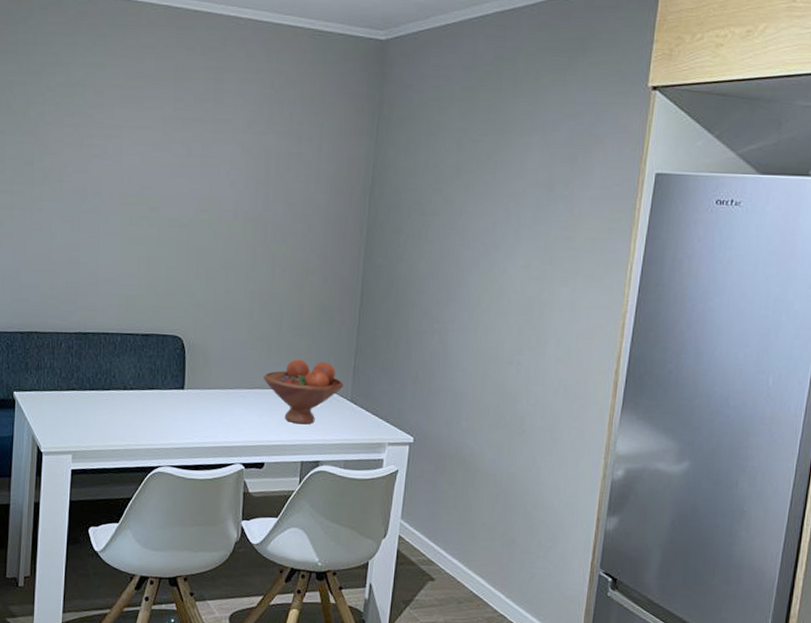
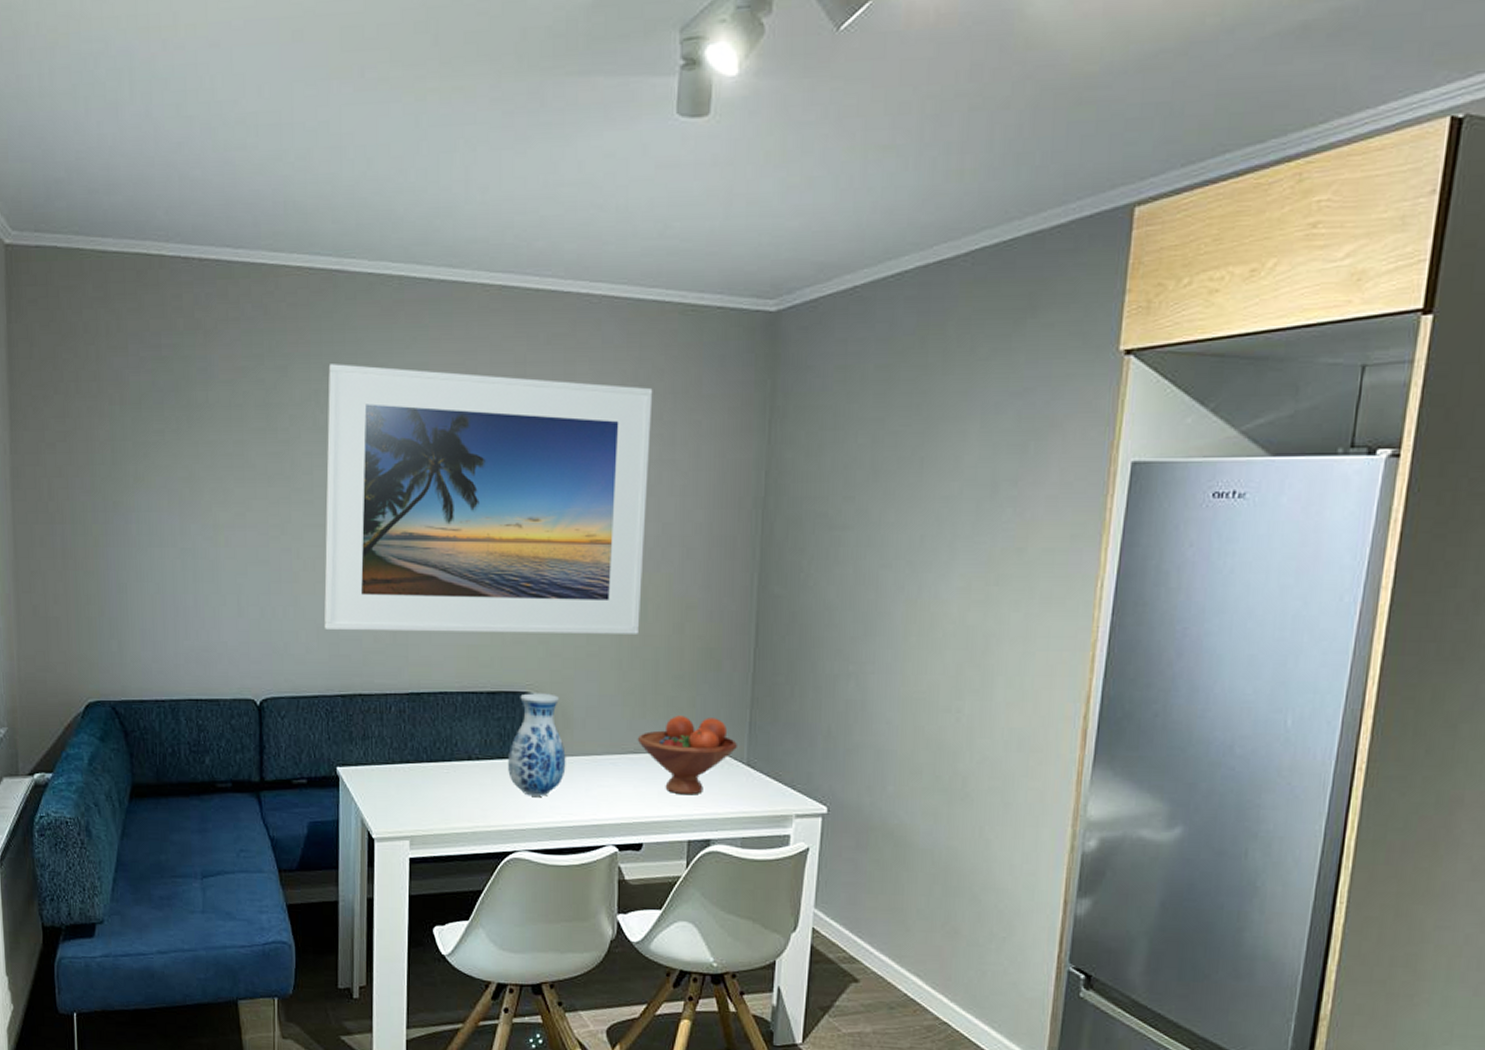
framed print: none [8,60,286,292] -> present [324,364,653,634]
vase: none [156,336,205,422] -> present [508,693,566,797]

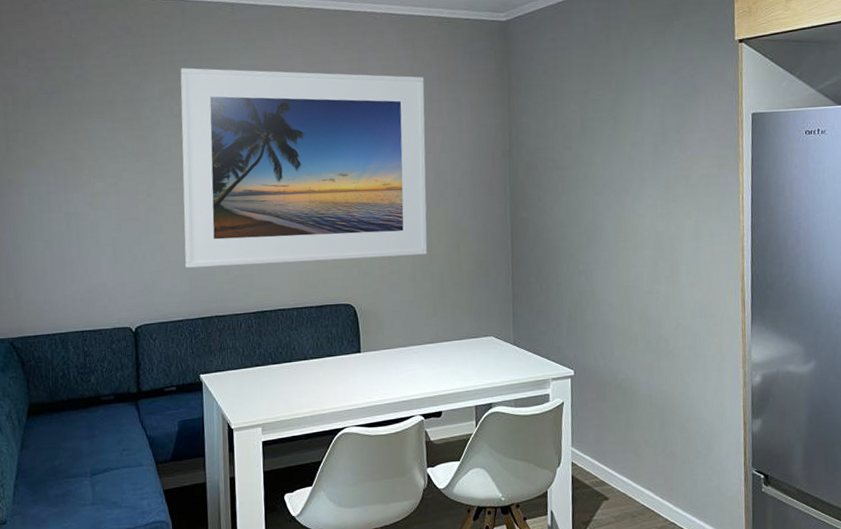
vase: present [508,693,566,797] -> none [335,303,380,383]
fruit bowl: present [637,715,737,795] -> none [432,311,505,372]

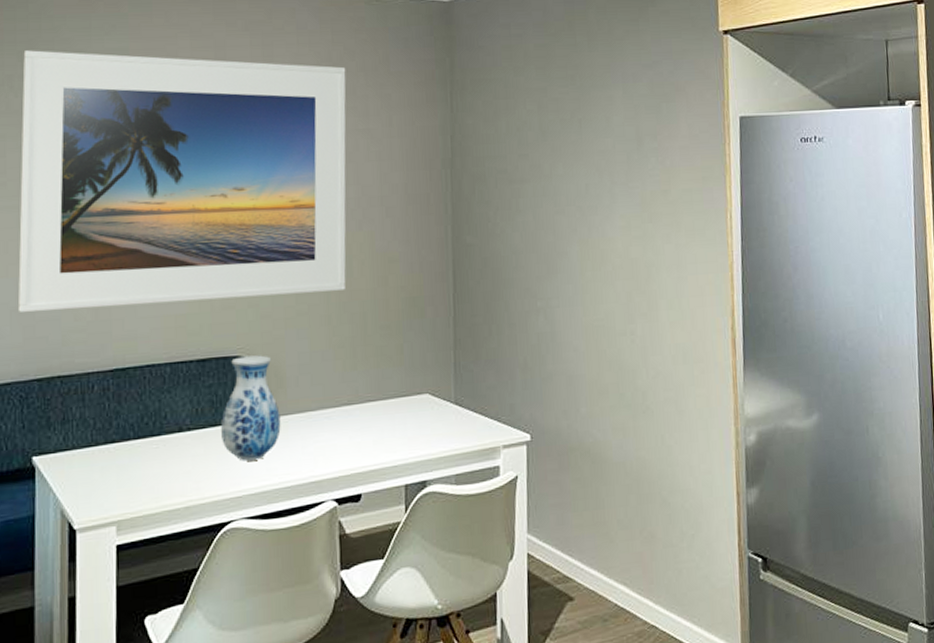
vase: none [335,303,380,383] -> present [221,355,281,461]

